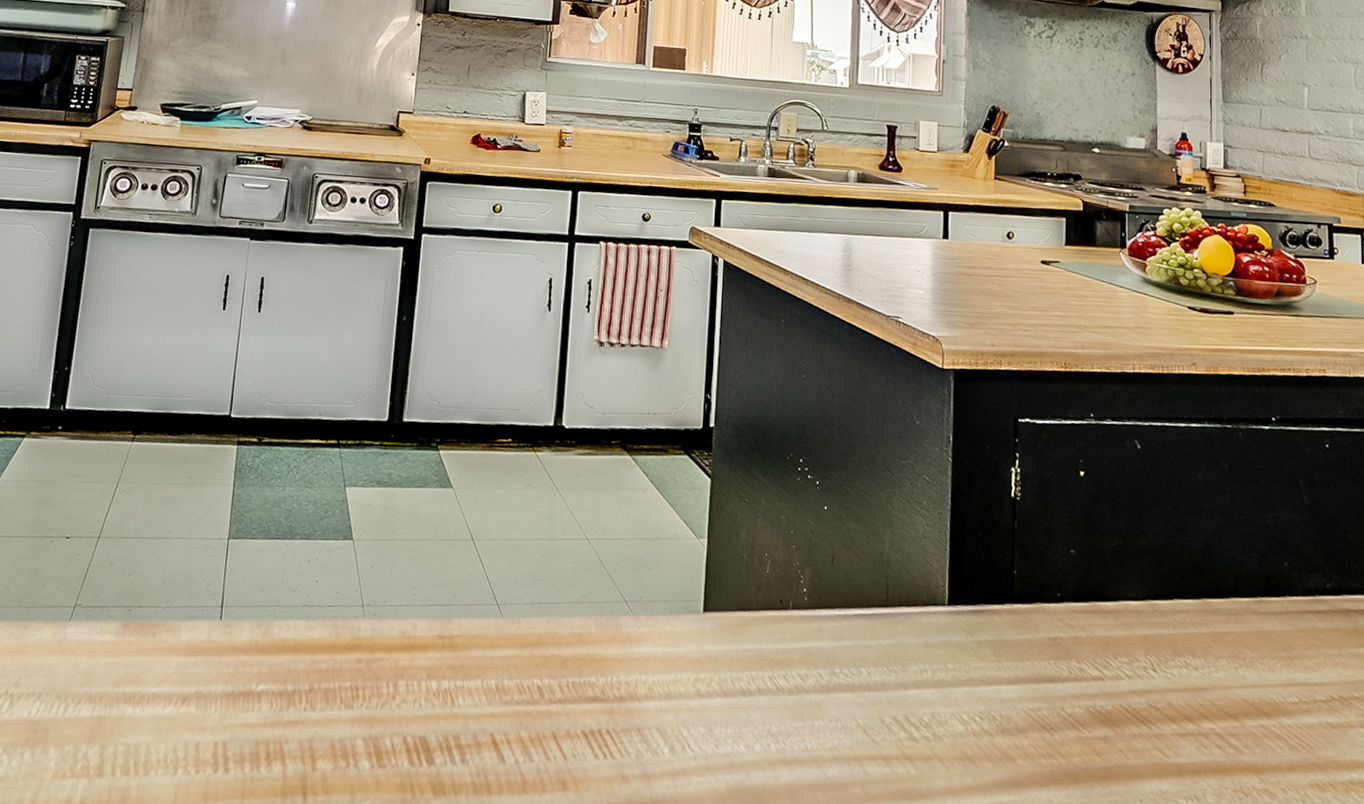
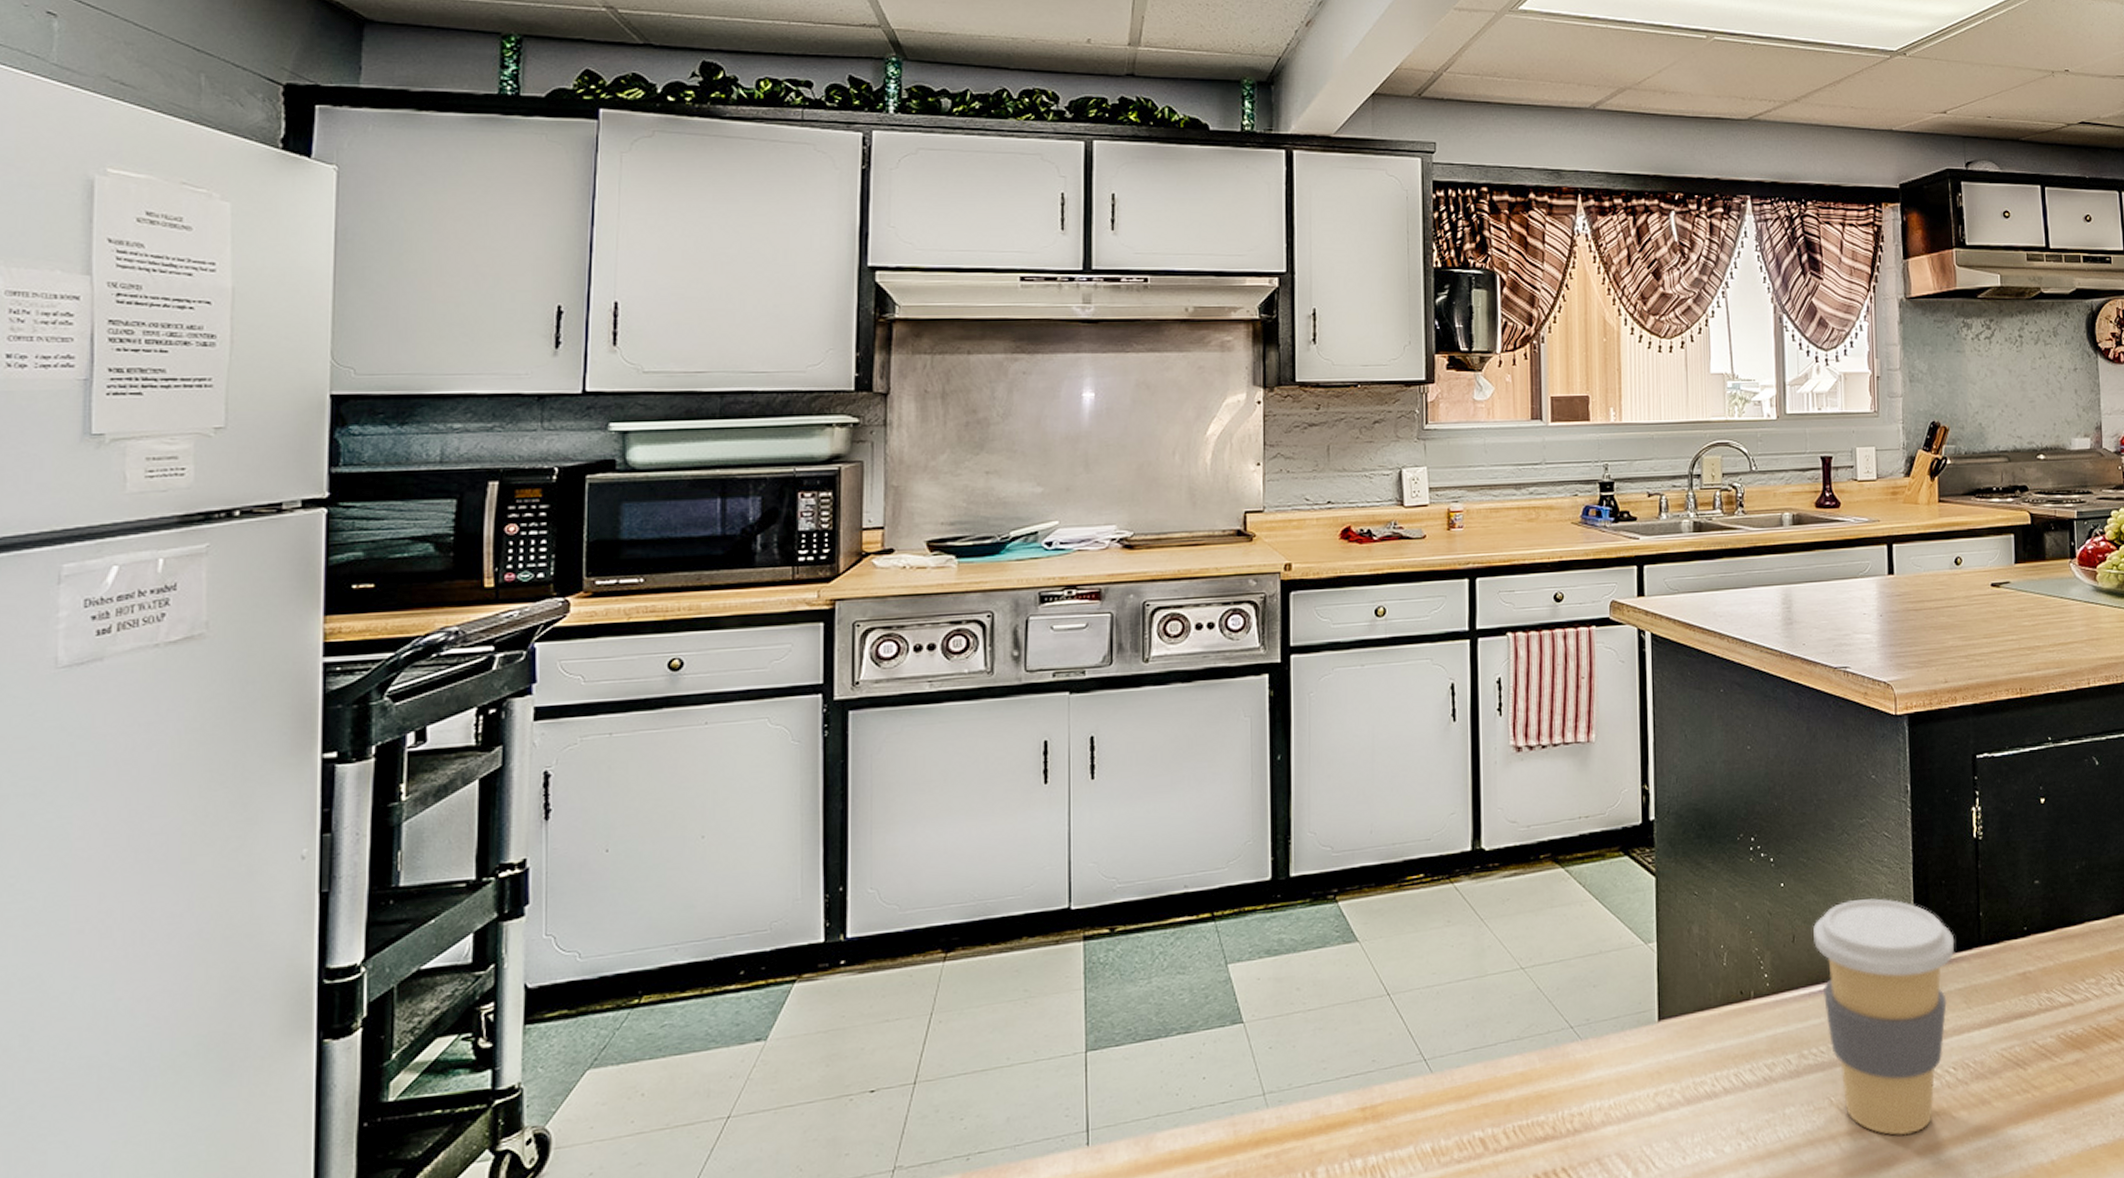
coffee cup: none [852,534,988,773] -> present [1813,898,1955,1136]

